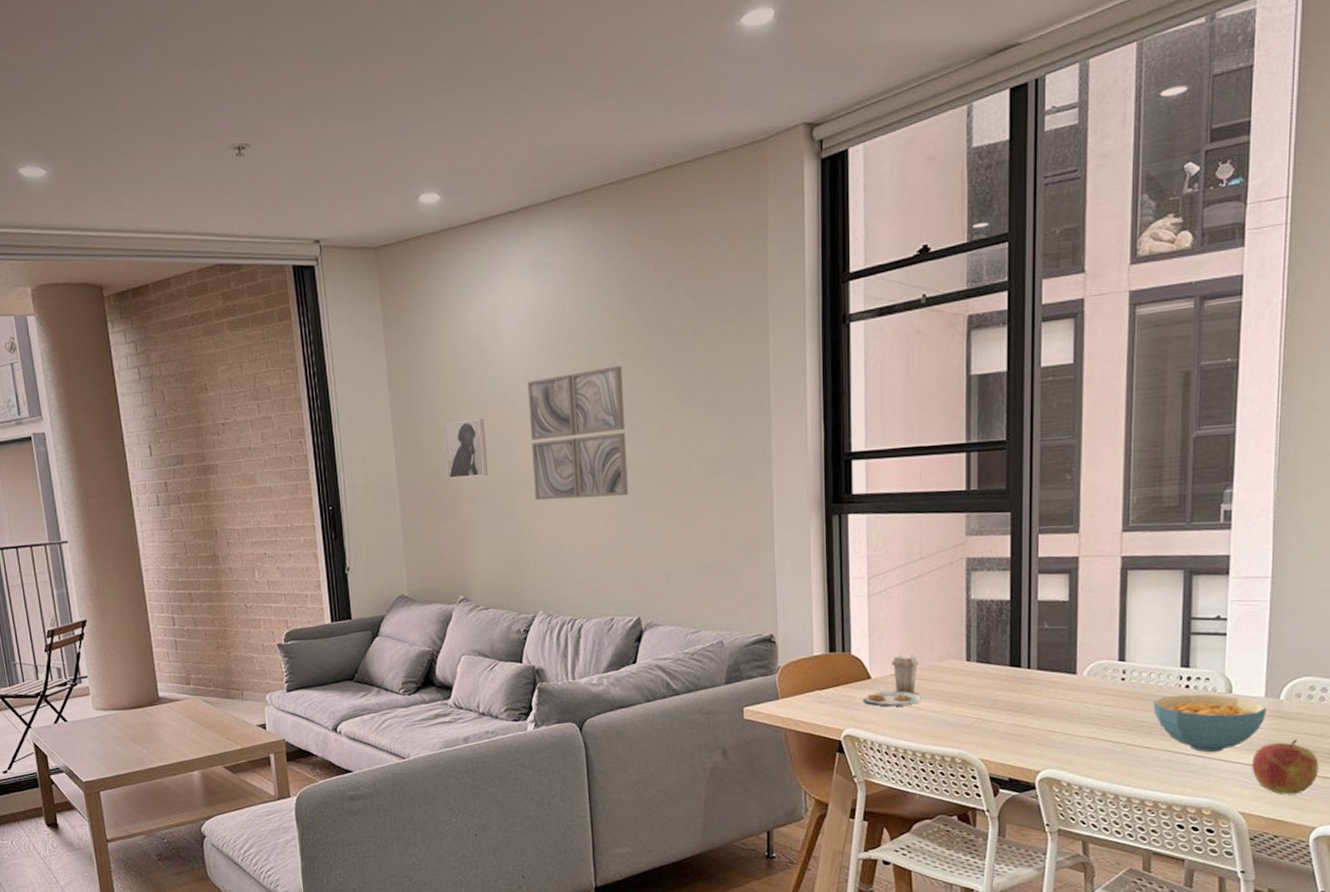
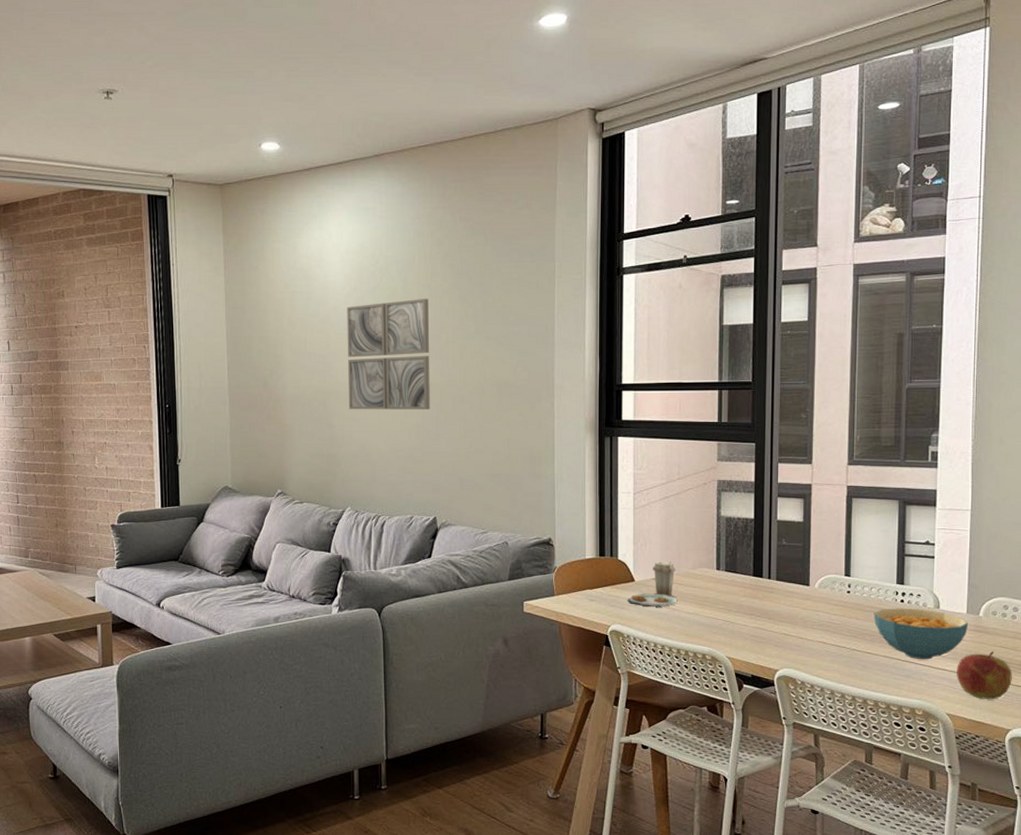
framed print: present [444,419,489,479] -> none [272,336,309,387]

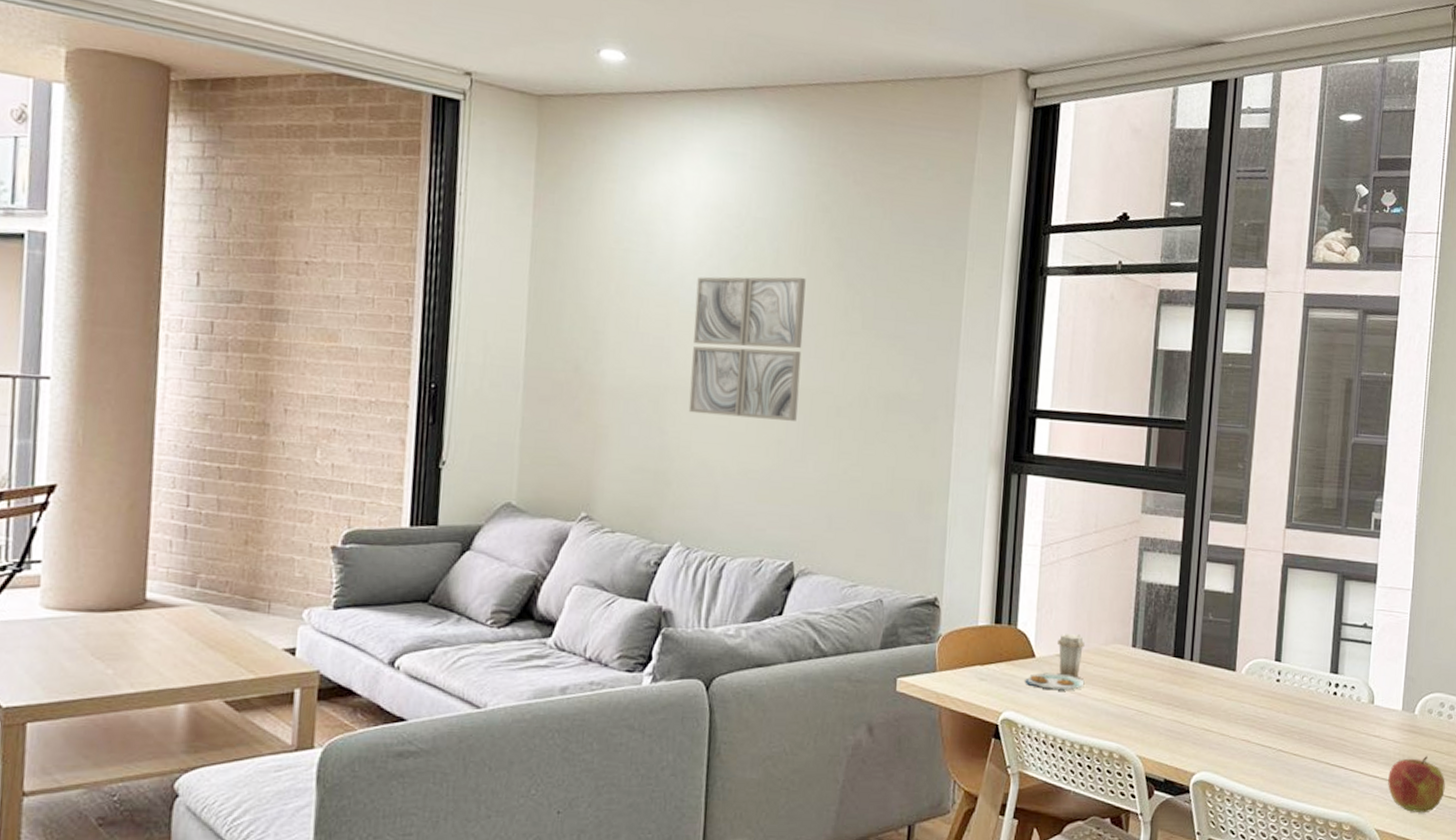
cereal bowl: present [873,608,969,660] -> none [1303,701,1404,765]

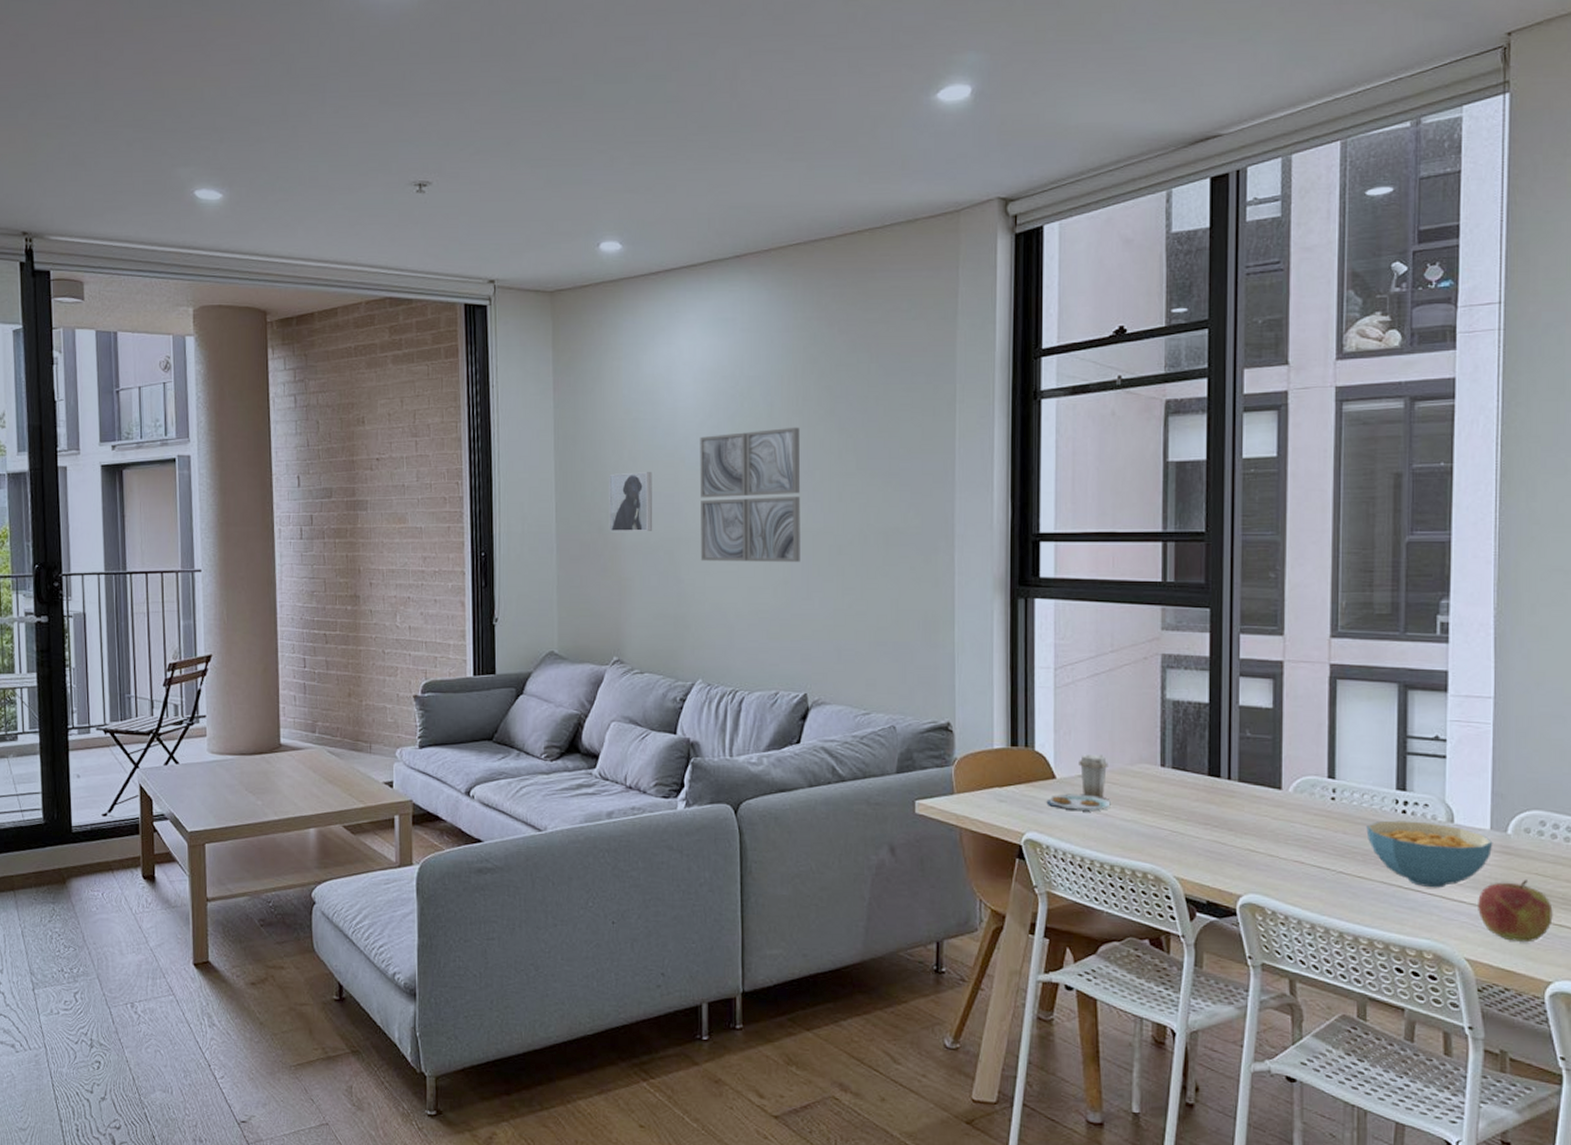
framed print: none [586,307,641,375] -> present [609,472,653,532]
cereal bowl: none [1303,701,1404,765] -> present [1366,820,1493,888]

